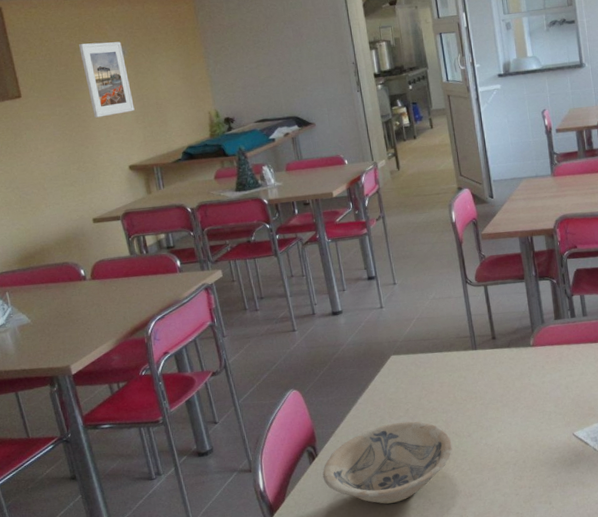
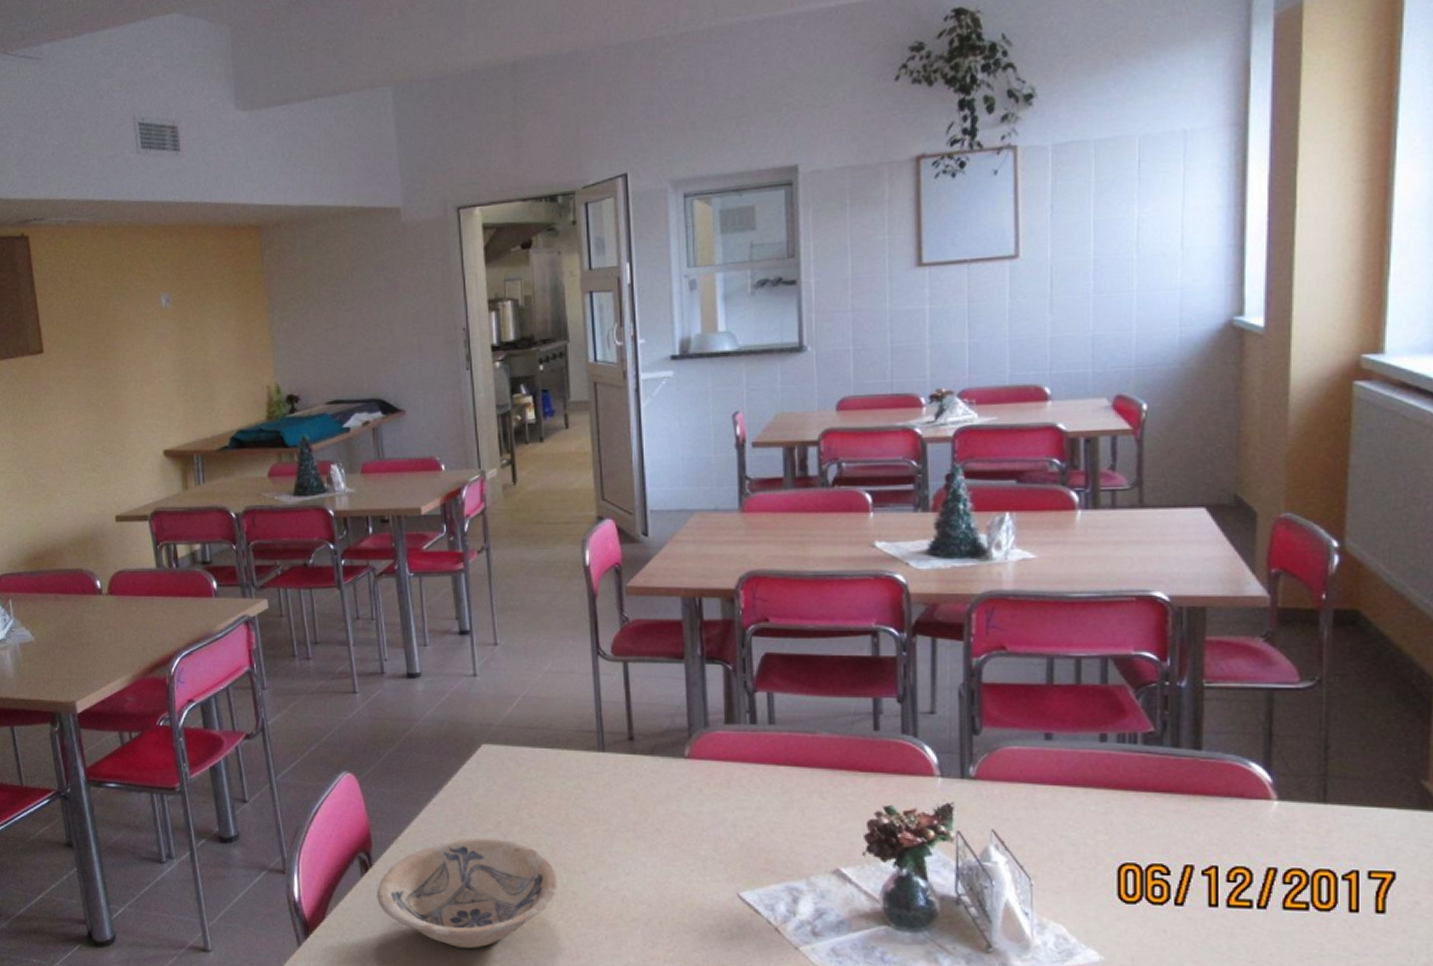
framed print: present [79,41,135,118] -> none [115,285,176,385]

